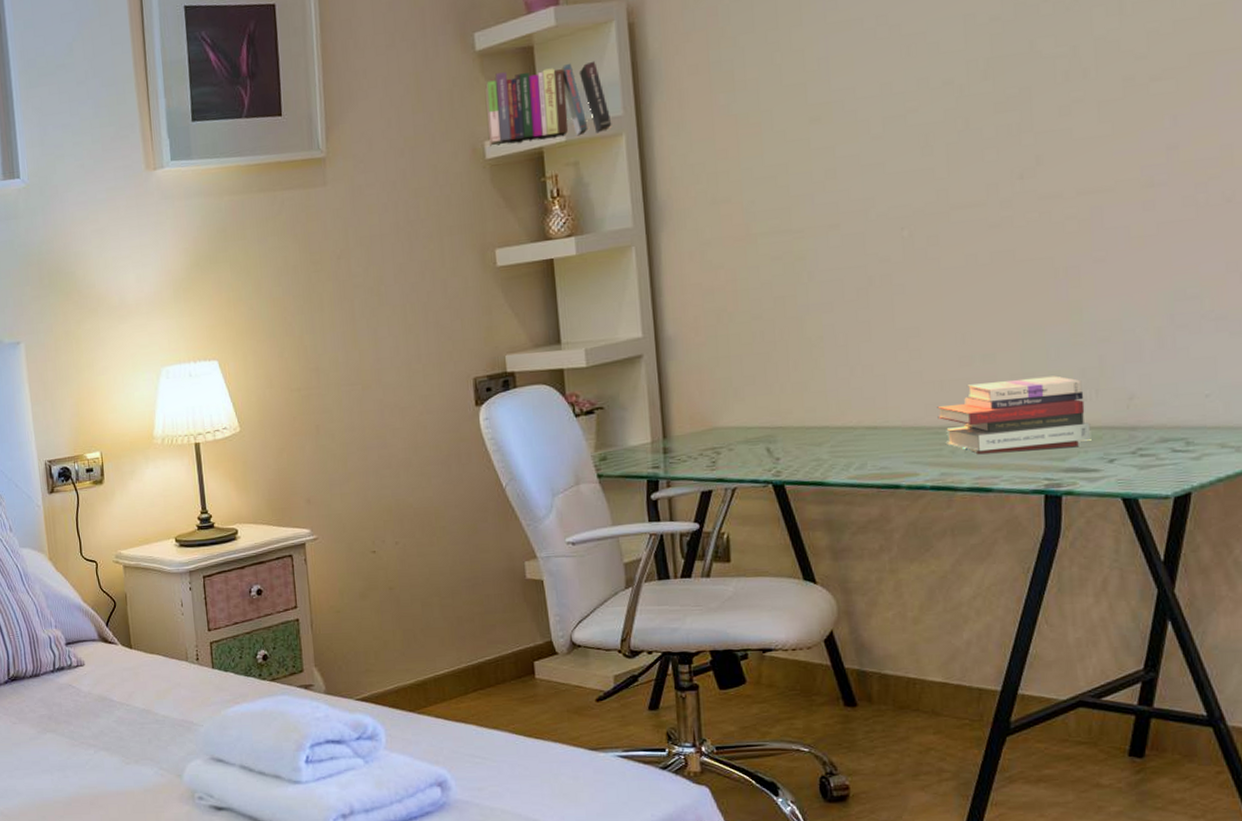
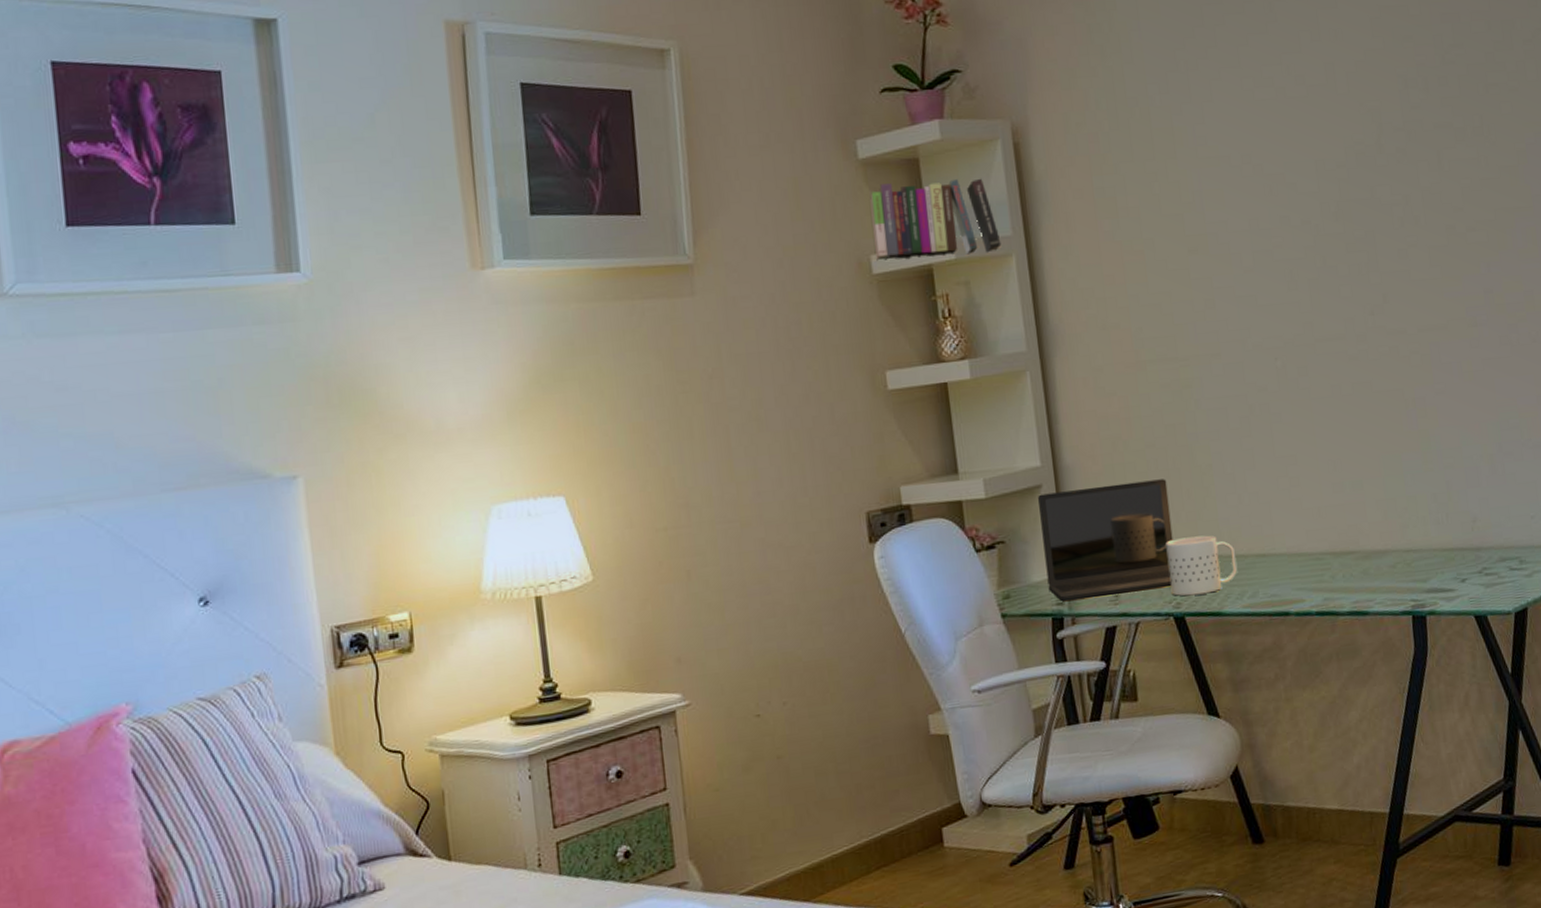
laptop: none [638,350,777,466] -> present [1038,479,1173,602]
mug: none [768,406,845,465] -> present [1165,535,1238,597]
books: present [937,375,1091,455] -> none [1316,501,1446,579]

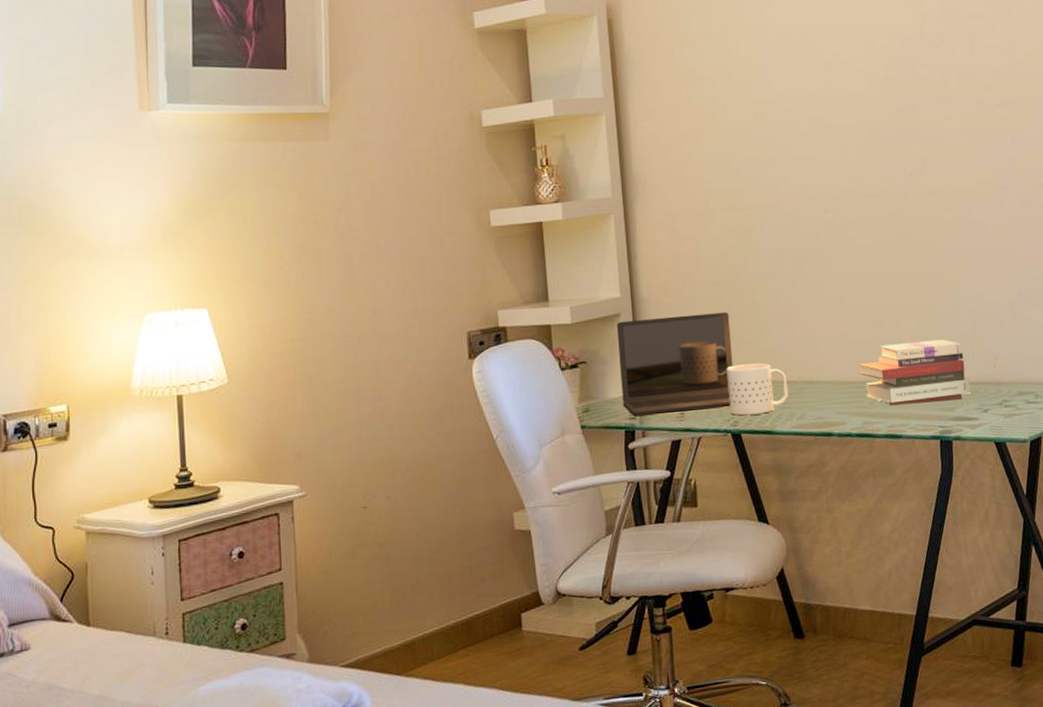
books: present [870,178,1002,261] -> none [483,48,594,115]
books: none [1316,501,1446,579] -> present [858,339,971,406]

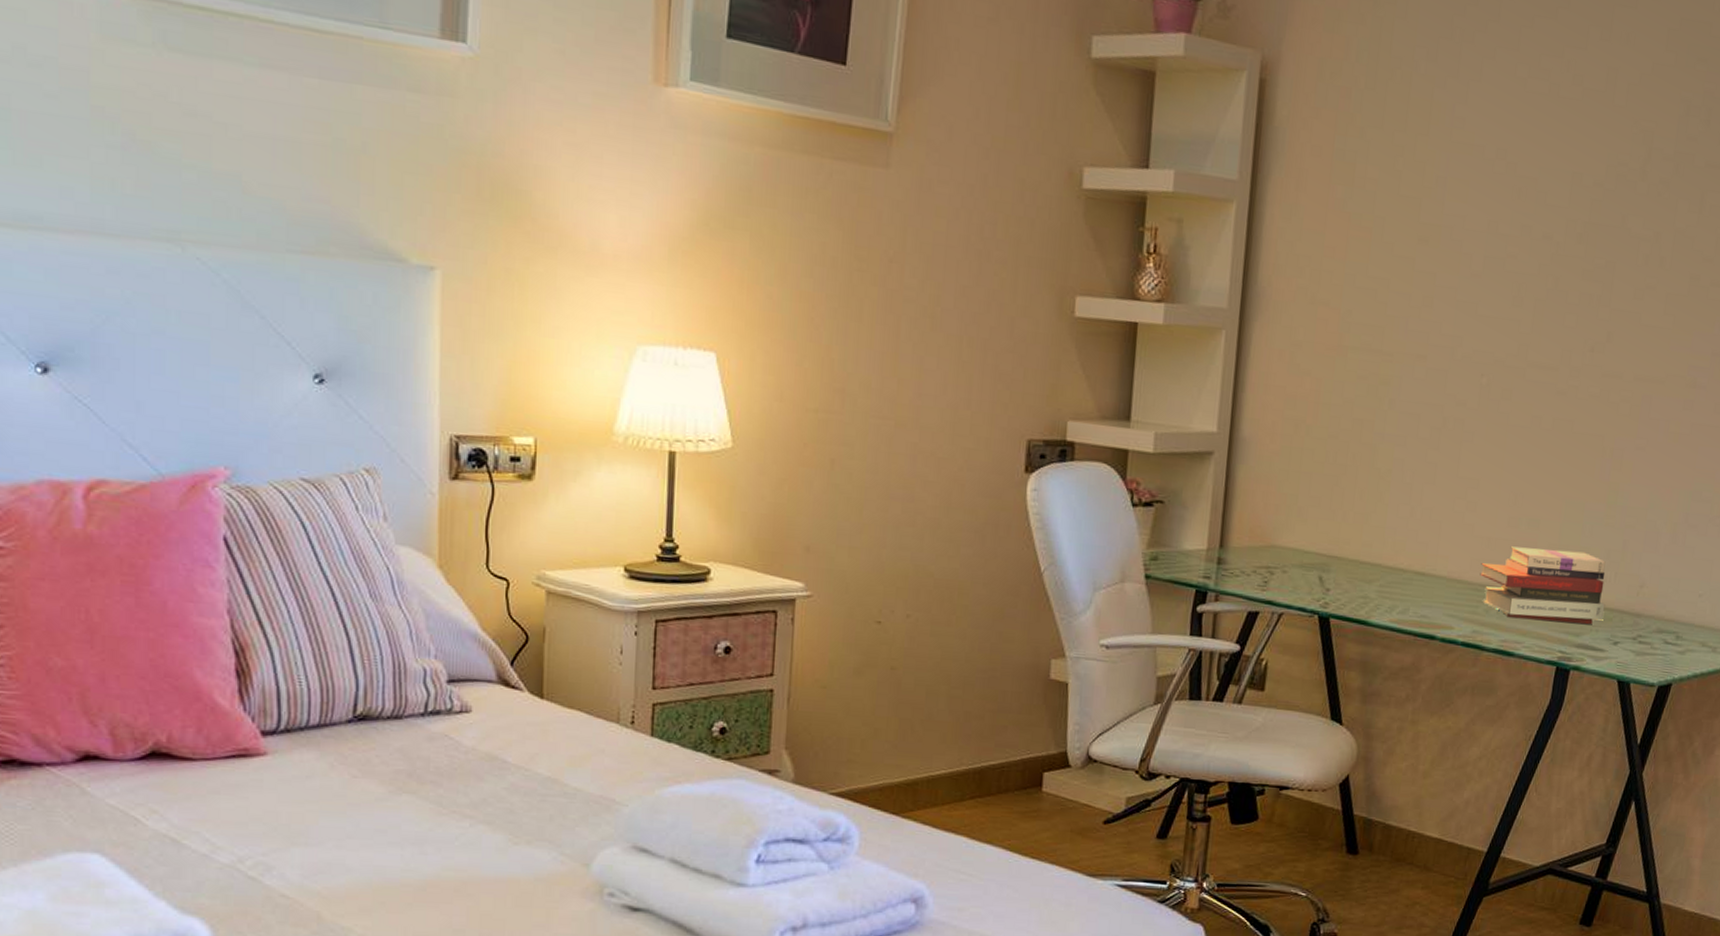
laptop: present [617,312,733,417] -> none [1198,461,1342,585]
mug: present [726,363,789,416] -> none [1321,537,1396,600]

